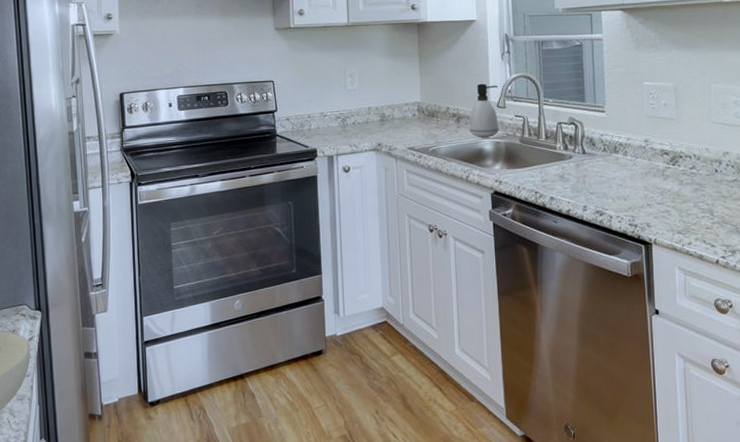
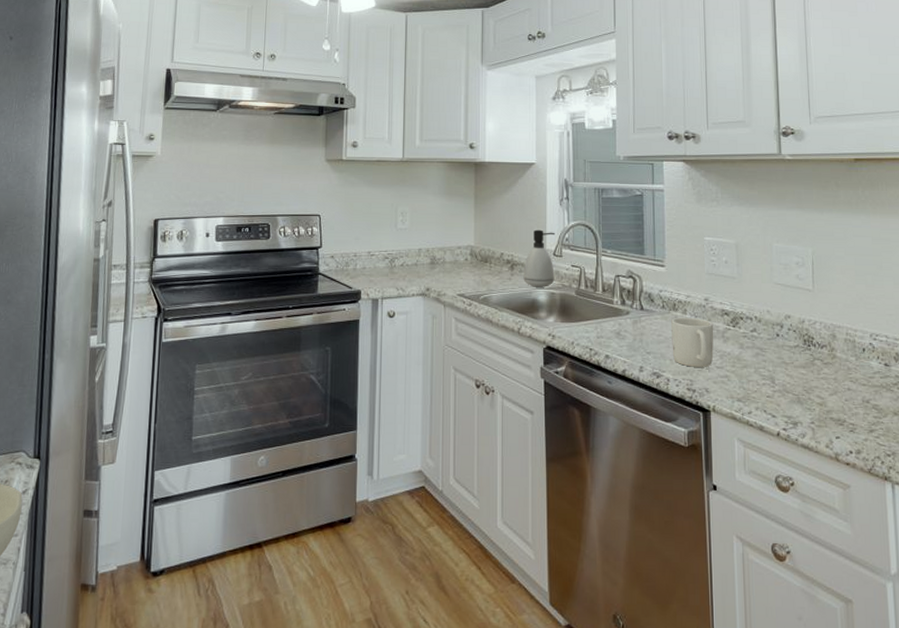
mug: none [613,158,654,204] -> present [671,317,714,367]

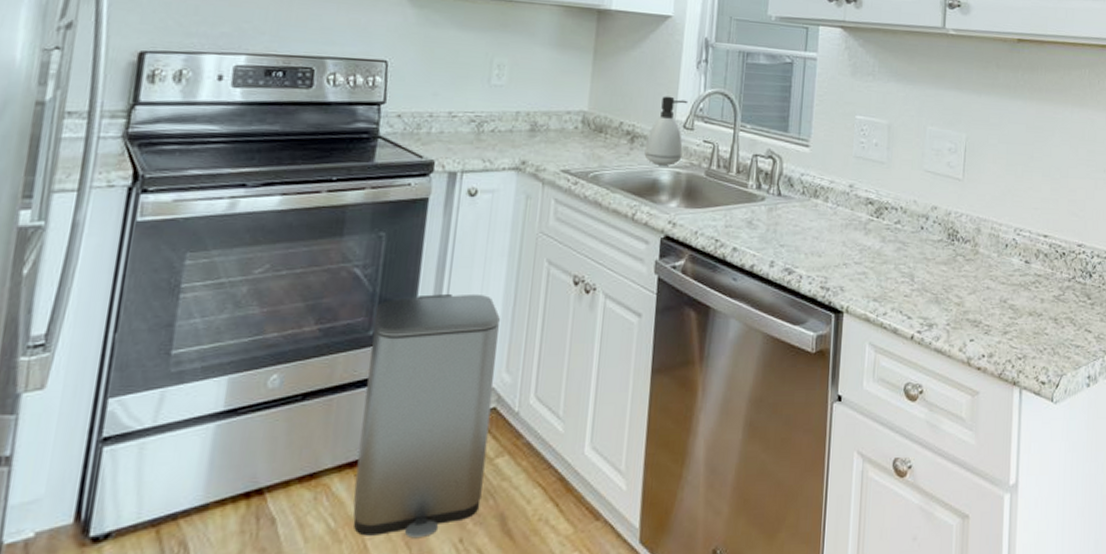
pedal bin: none [325,394,422,589] -> present [353,293,501,539]
mug: present [671,317,714,367] -> none [808,205,856,263]

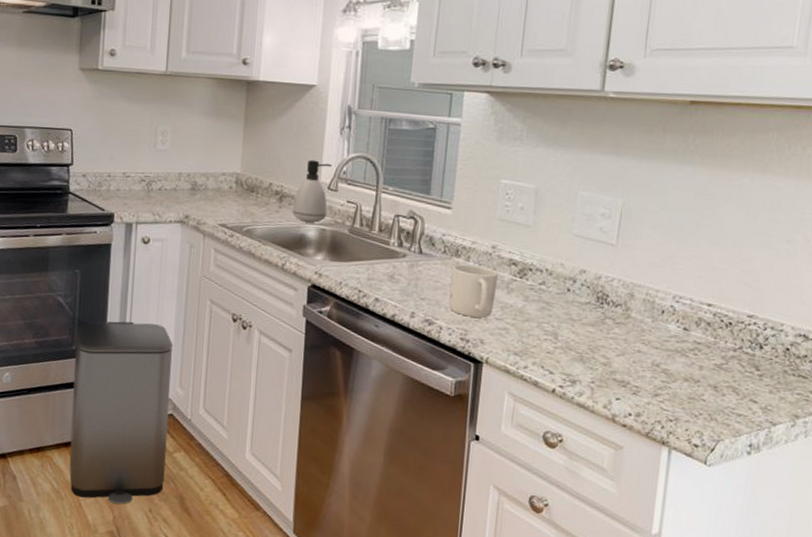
mug: none [808,205,856,263] -> present [448,263,499,318]

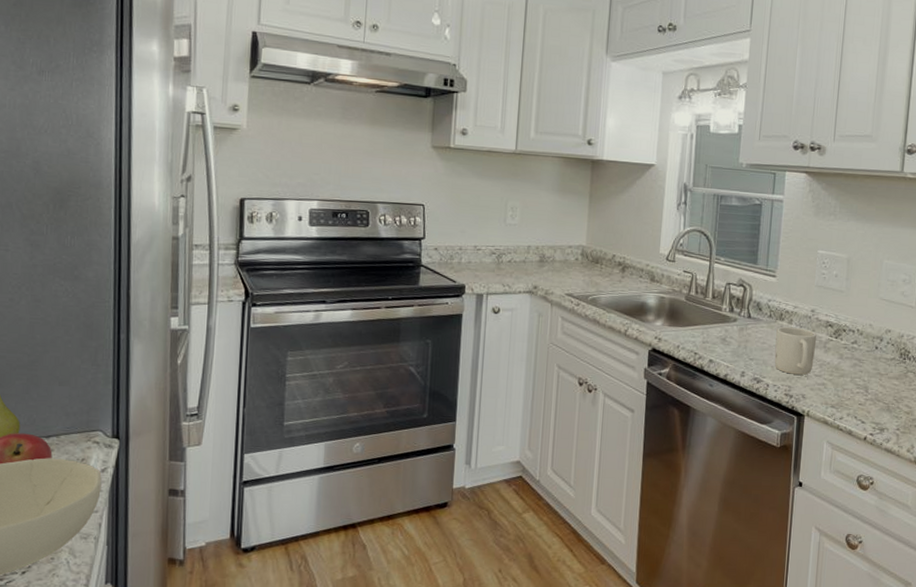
pedal bin: present [69,321,174,505] -> none [420,388,523,567]
soap dispenser: present [292,159,332,223] -> none [634,233,670,291]

